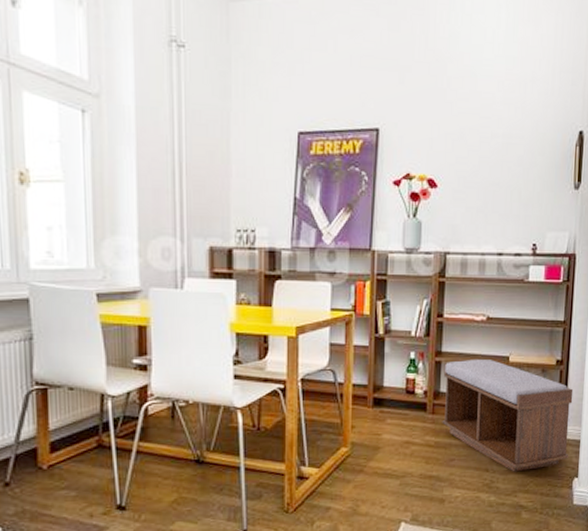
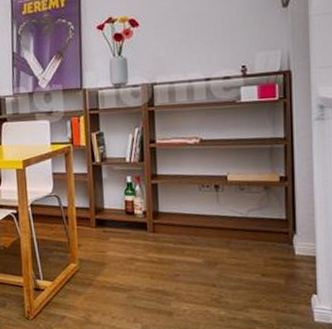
bench: present [442,358,574,472] -> none [160,179,305,288]

